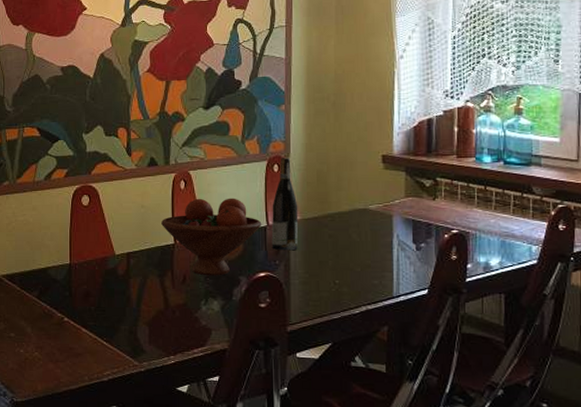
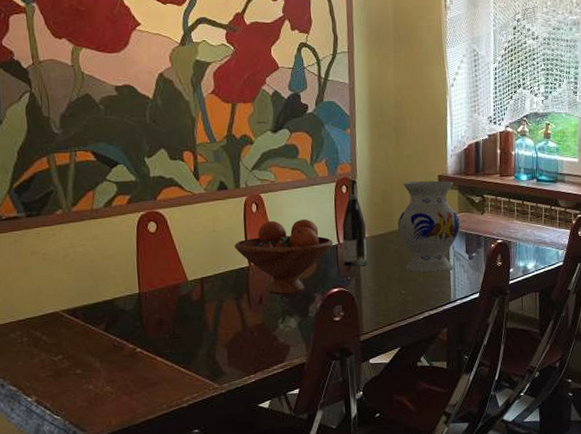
vase: none [333,161,407,263] -> present [397,180,460,274]

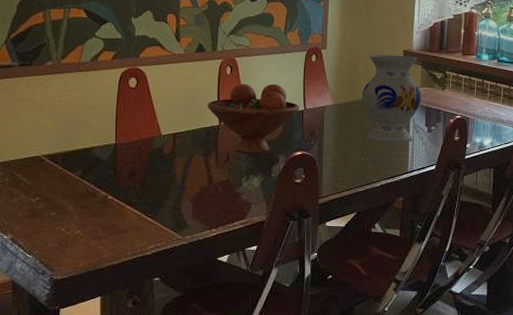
wine bottle: present [342,179,367,267] -> none [307,49,332,132]

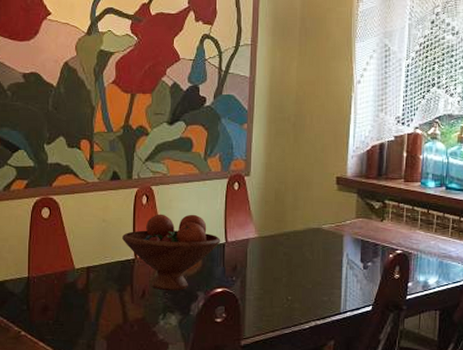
vase: present [361,55,421,144] -> none [289,182,356,281]

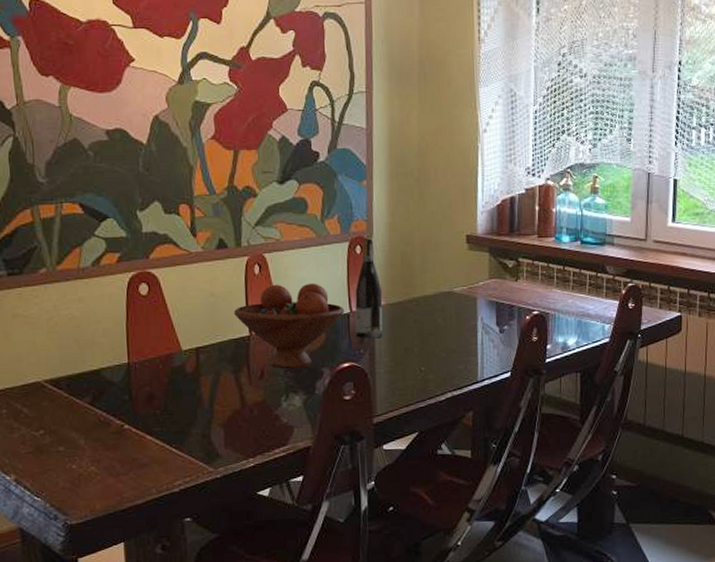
wine bottle: none [229,176,256,268] -> present [355,238,383,339]

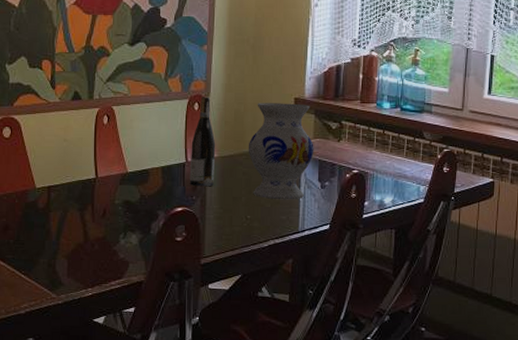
fruit bowl: present [234,283,345,370] -> none [83,133,181,210]
vase: none [418,241,490,349] -> present [248,103,314,200]

